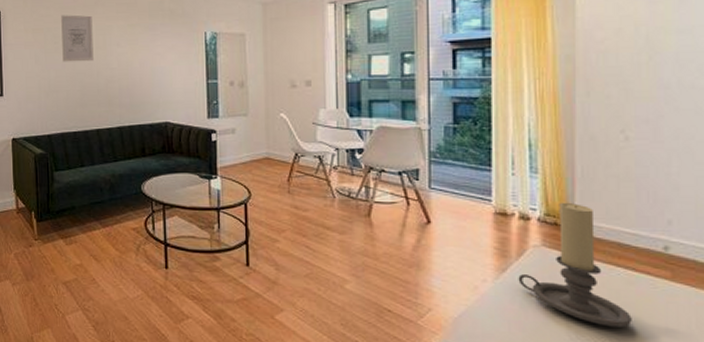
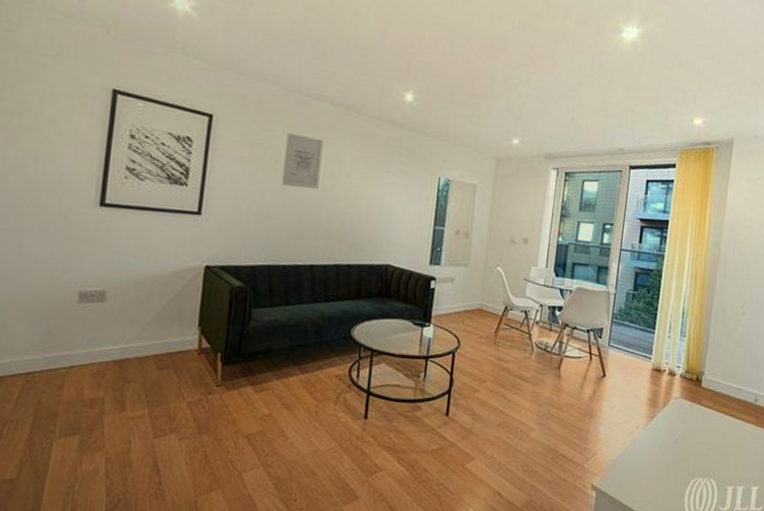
candle holder: present [518,202,632,328] -> none [661,361,729,463]

